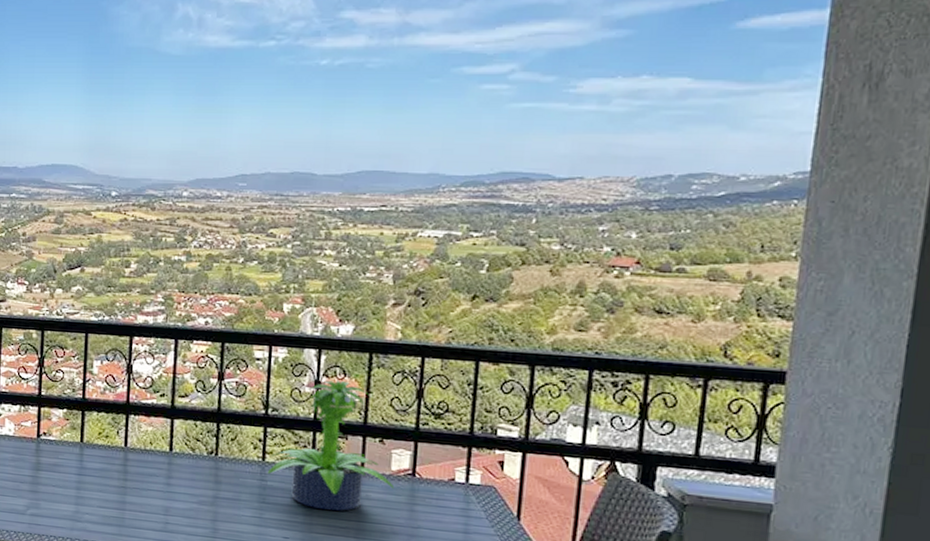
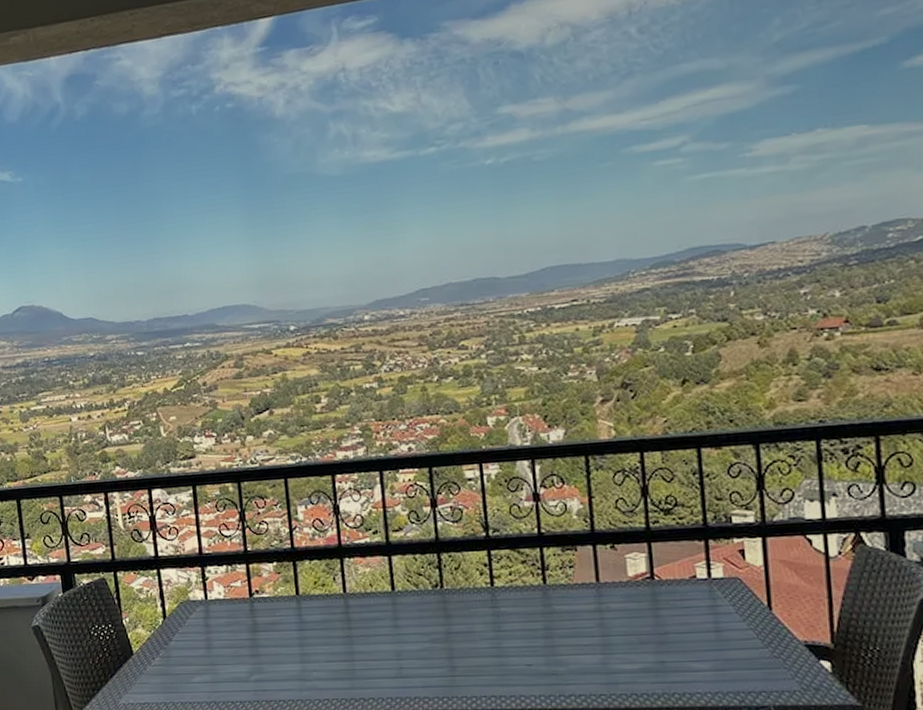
potted plant: present [267,380,395,511] -> none [498,488,635,630]

